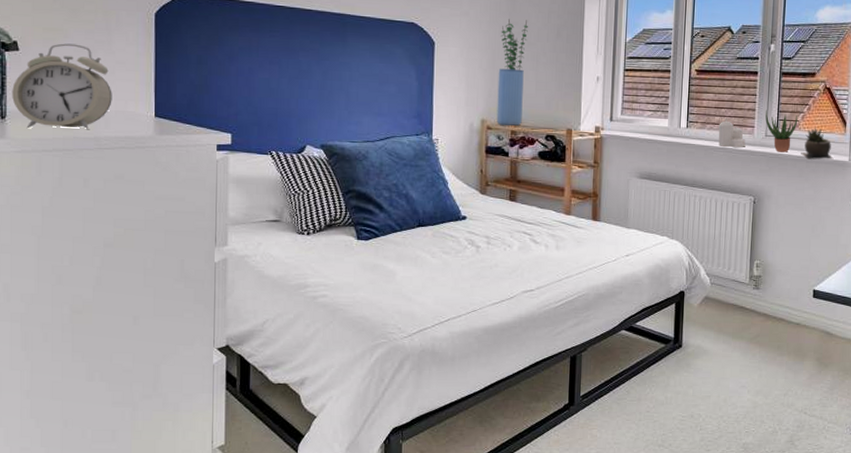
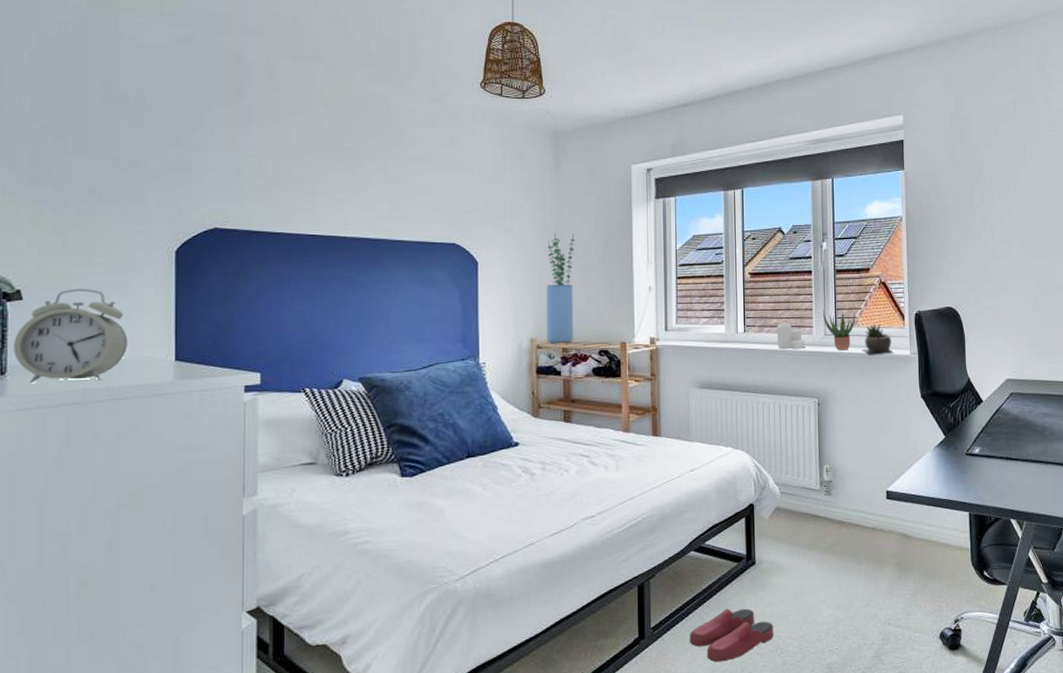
slippers: none [616,385,695,433] -> present [690,608,774,662]

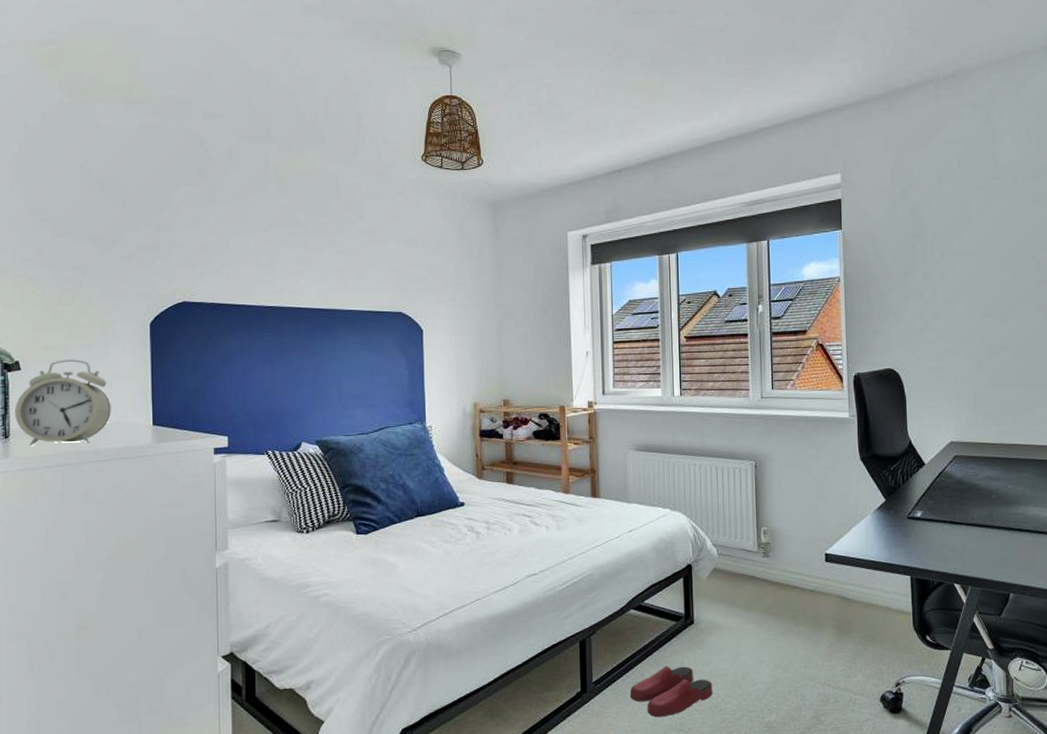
vase: present [546,233,575,343] -> none [487,300,514,407]
candle: present [776,320,805,350] -> none [712,383,742,413]
potted plant: present [823,308,856,351] -> none [759,371,793,414]
succulent plant: present [862,324,895,356] -> none [799,386,834,419]

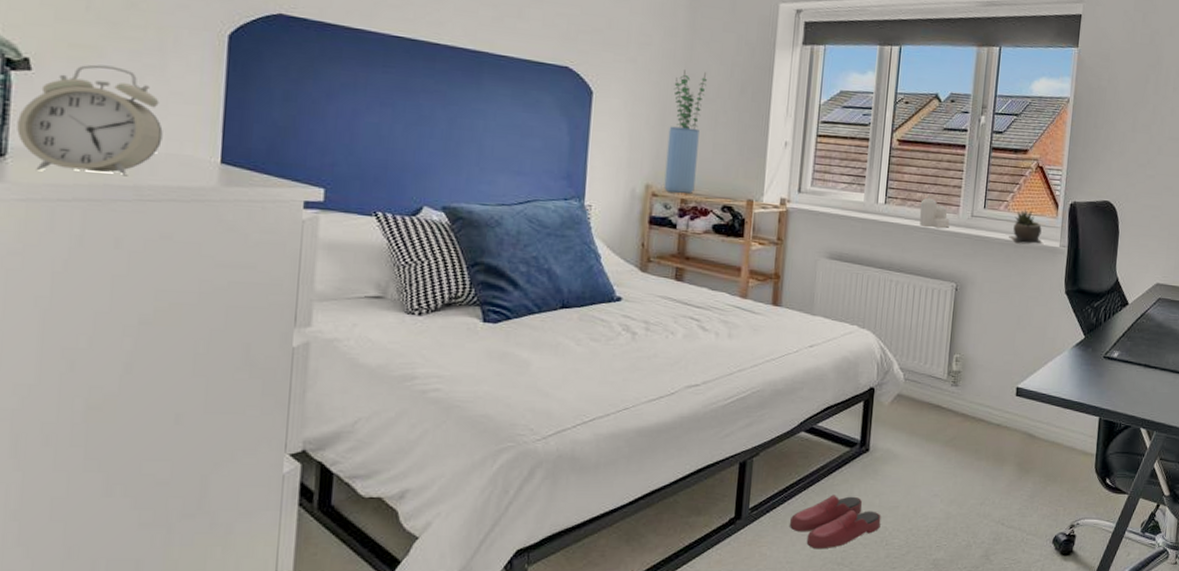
vase: none [487,300,514,407] -> present [664,70,707,194]
candle: none [712,383,742,413] -> present [919,195,950,229]
succulent plant: none [799,386,834,419] -> present [1009,210,1044,245]

